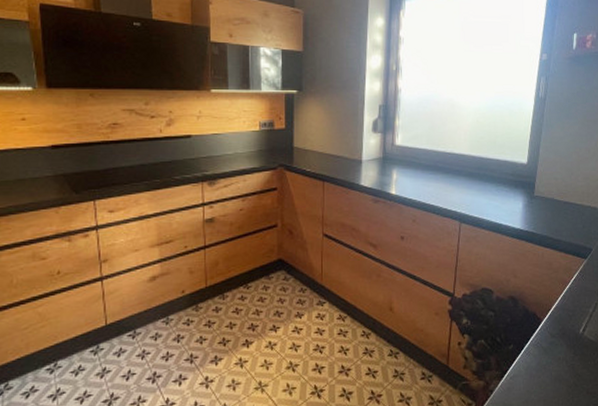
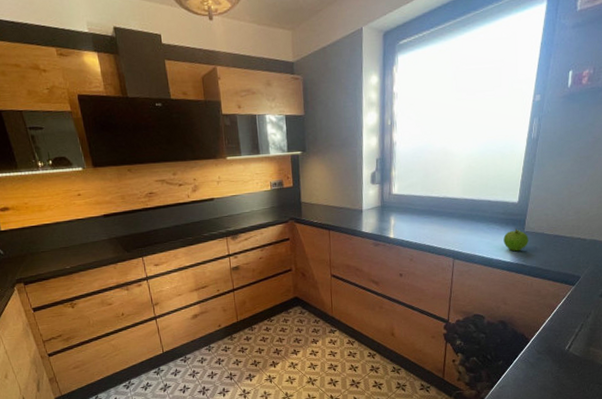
fruit: none [512,192,538,218] -> present [503,229,528,252]

